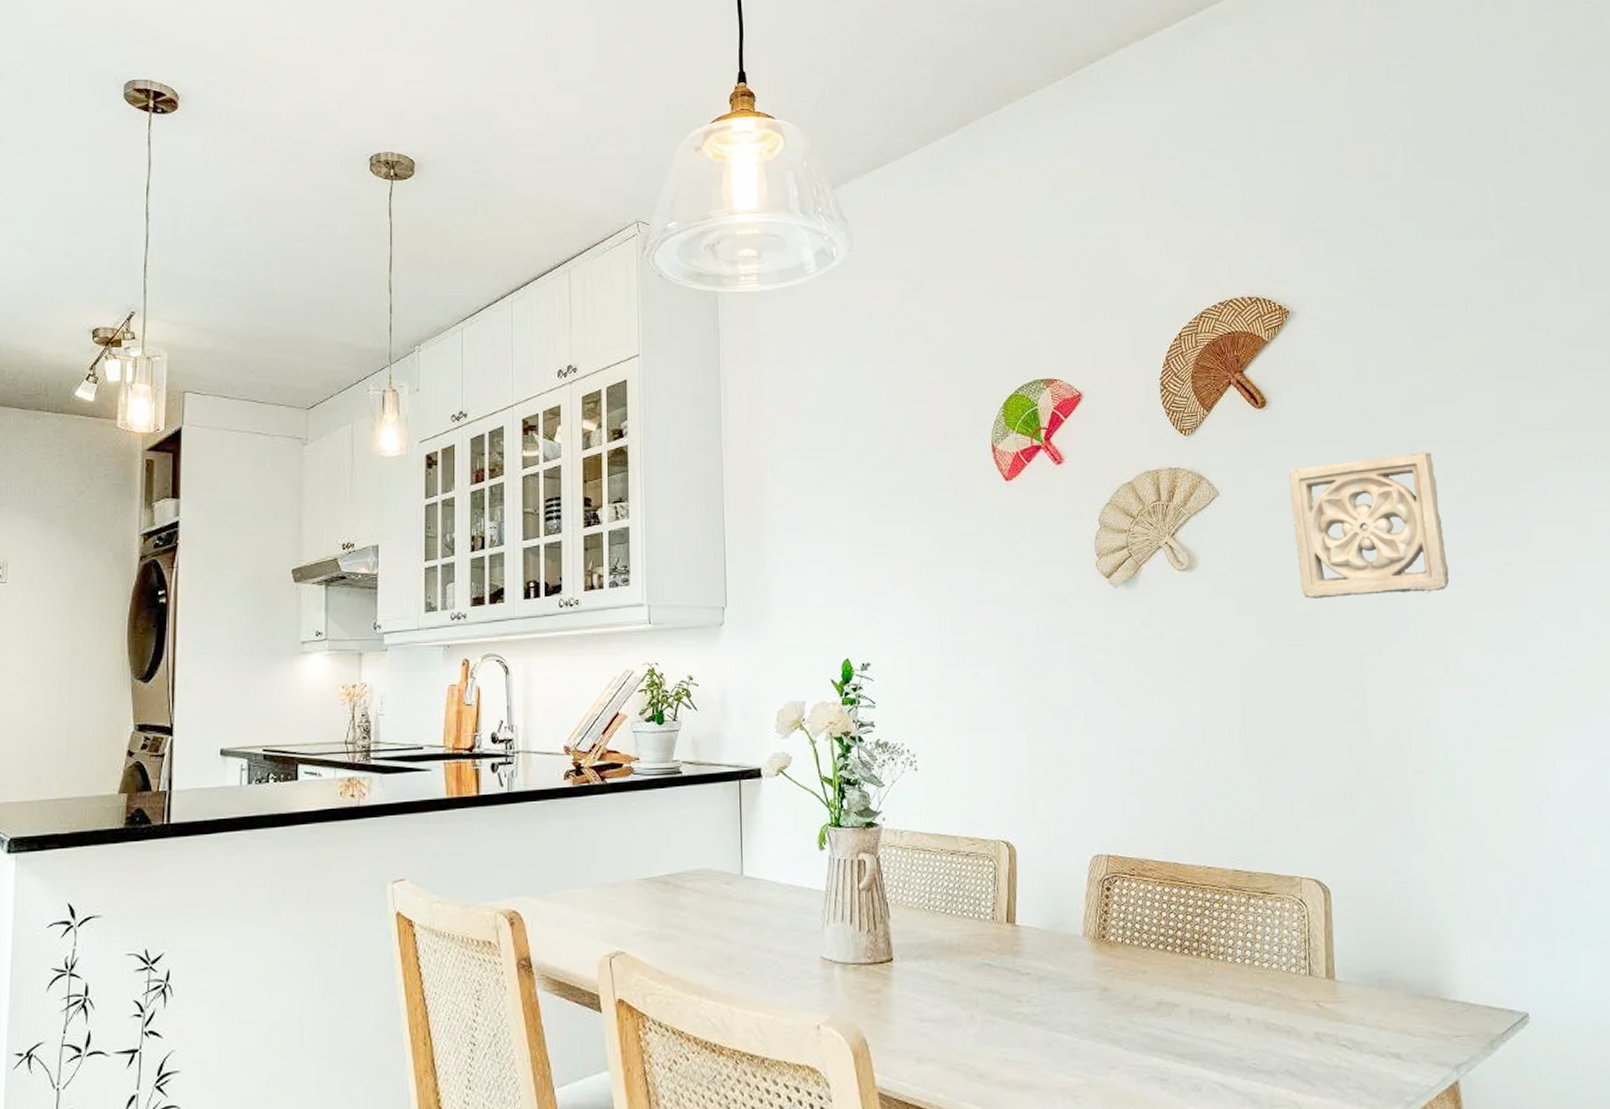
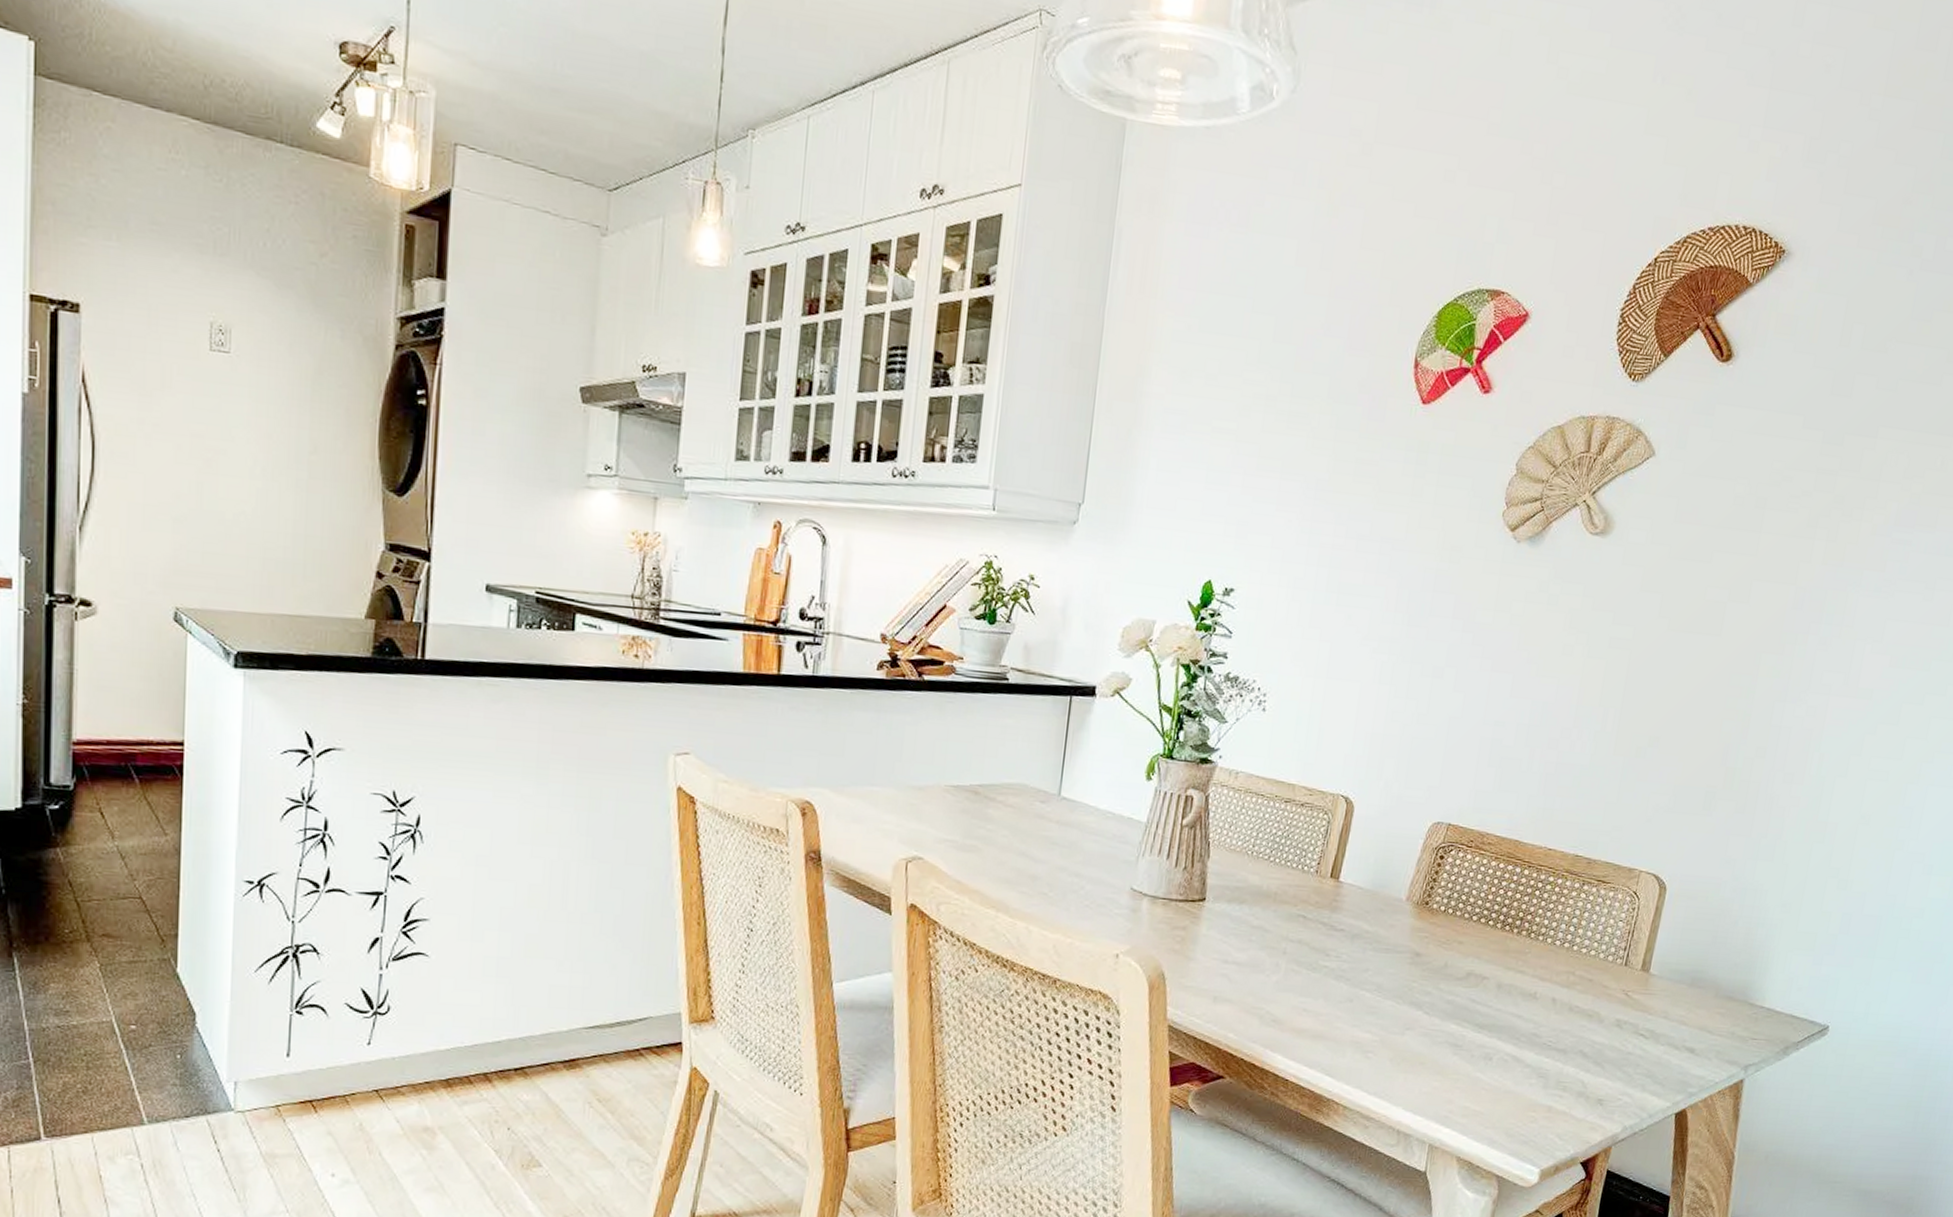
wall ornament: present [1288,451,1450,599] -> none [1717,437,1896,597]

